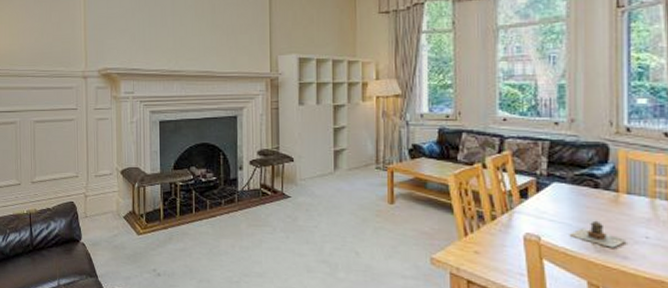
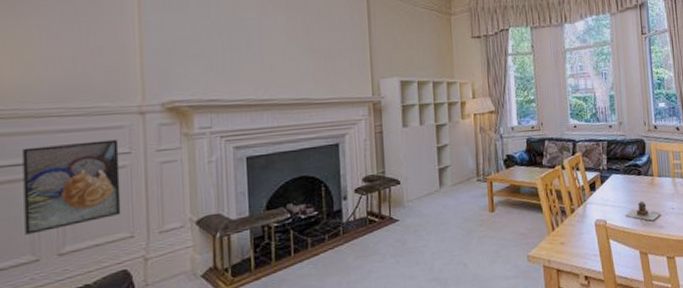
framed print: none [11,97,70,164] -> present [22,139,121,235]

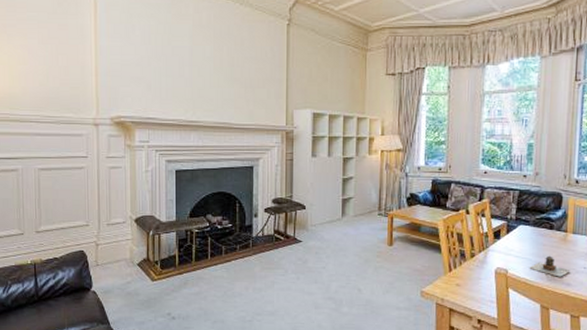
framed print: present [22,139,121,235] -> none [12,144,80,213]

